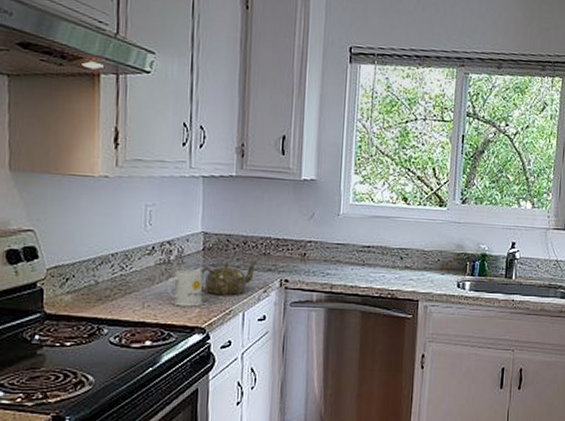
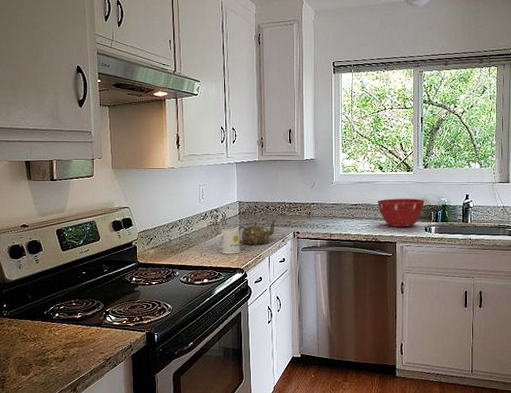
mixing bowl: none [397,241,459,281] -> present [377,199,425,228]

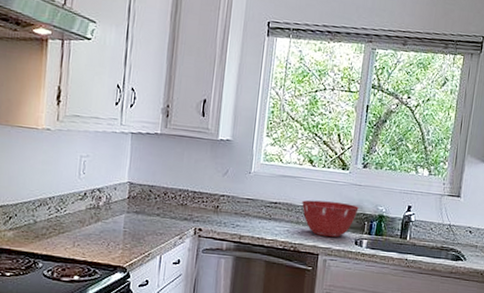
mug: present [216,228,241,254] -> none [94,214,127,248]
teapot: present [239,219,277,245] -> none [124,210,176,240]

